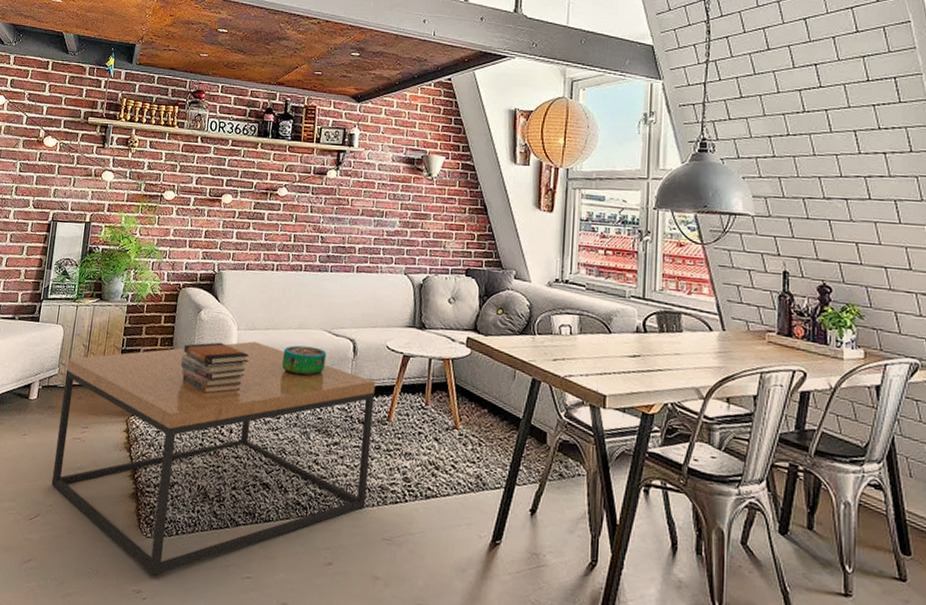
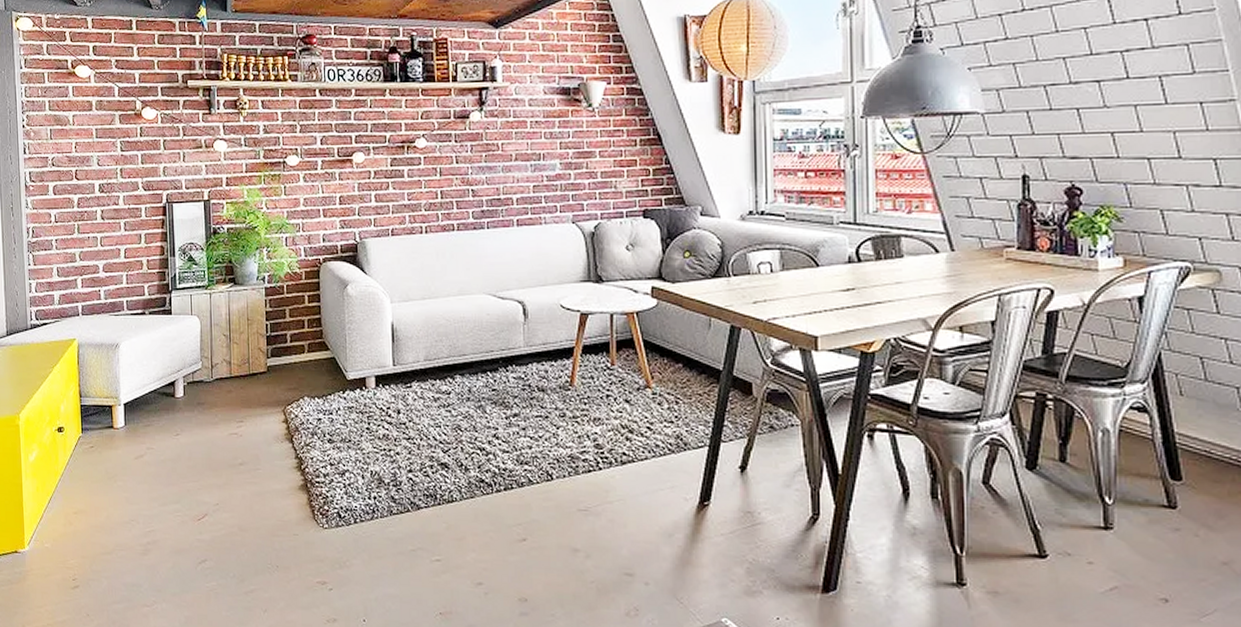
coffee table: present [51,341,376,576] -> none [209,314,556,566]
book stack: present [180,342,250,394] -> none [333,318,408,374]
decorative bowl: present [281,345,327,376] -> none [444,313,494,346]

